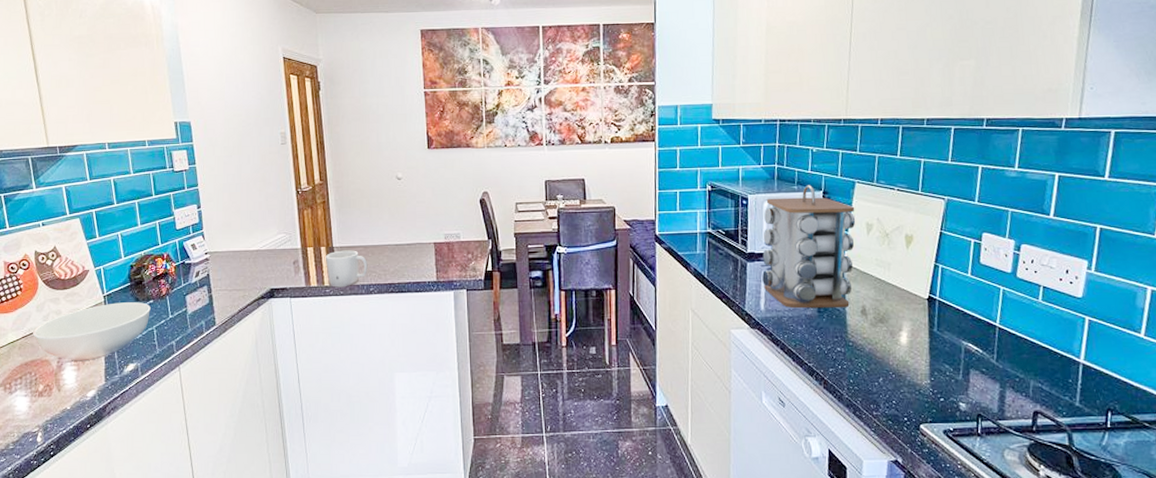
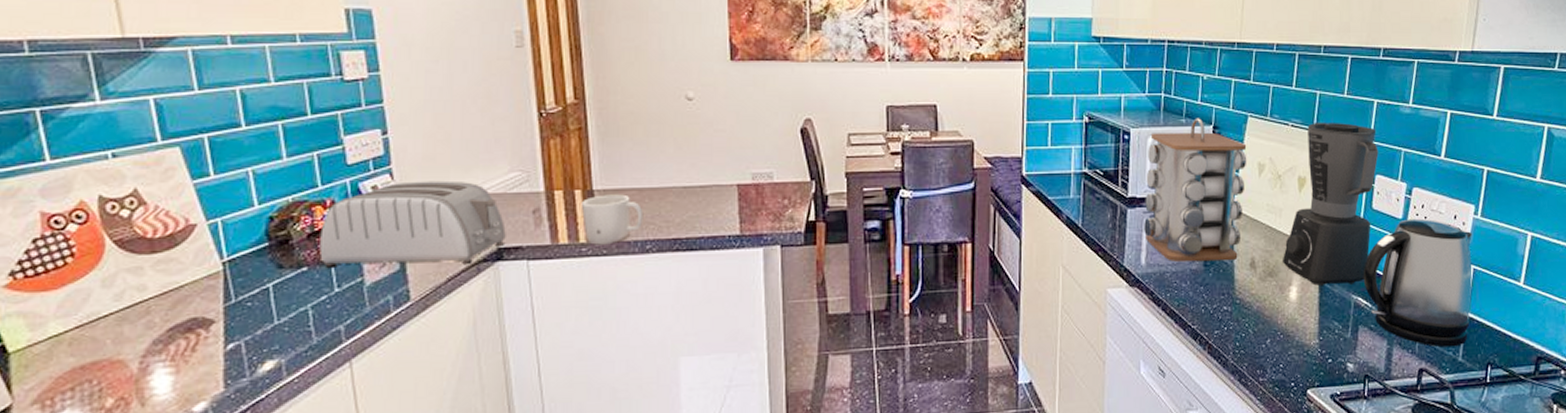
bowl: present [33,302,151,362] -> none [95,270,303,361]
toaster: none [160,240,276,302] -> present [319,180,506,269]
blender: none [891,186,985,332] -> present [1282,122,1379,286]
kettle: none [972,272,1088,392] -> present [1363,218,1473,348]

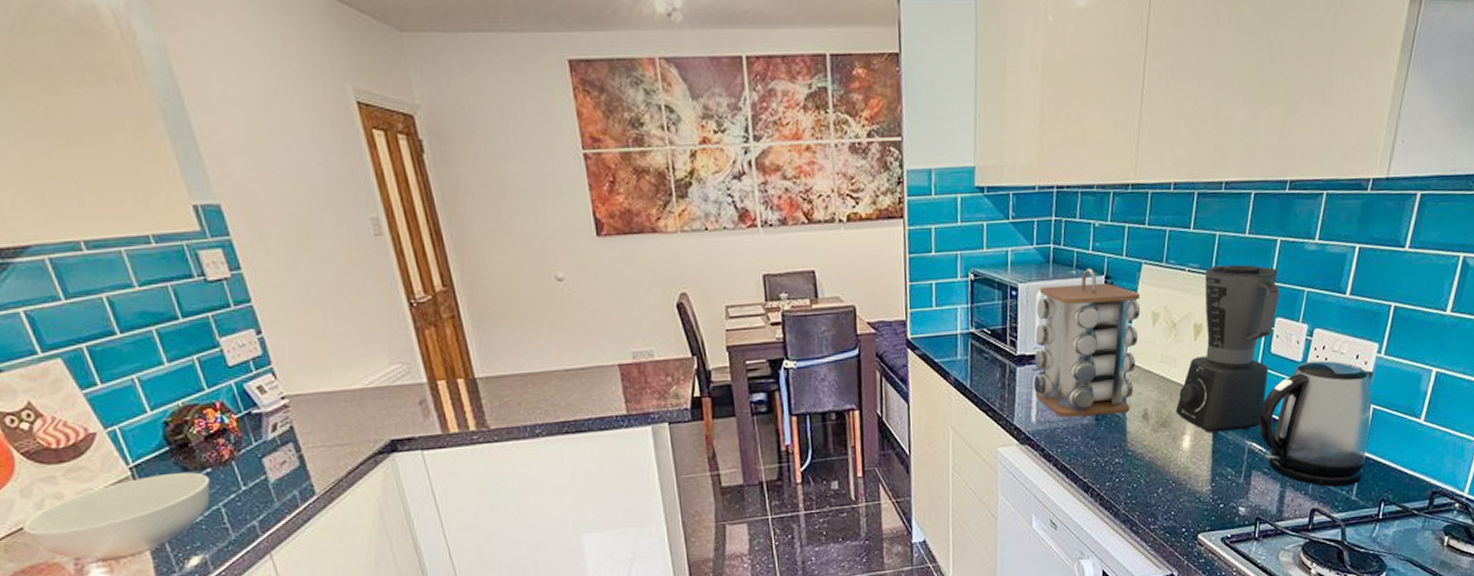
bowl: none [95,270,303,361] -> present [22,472,211,561]
toaster: present [319,180,506,269] -> none [216,376,397,469]
mug: present [582,194,644,245] -> none [466,380,530,433]

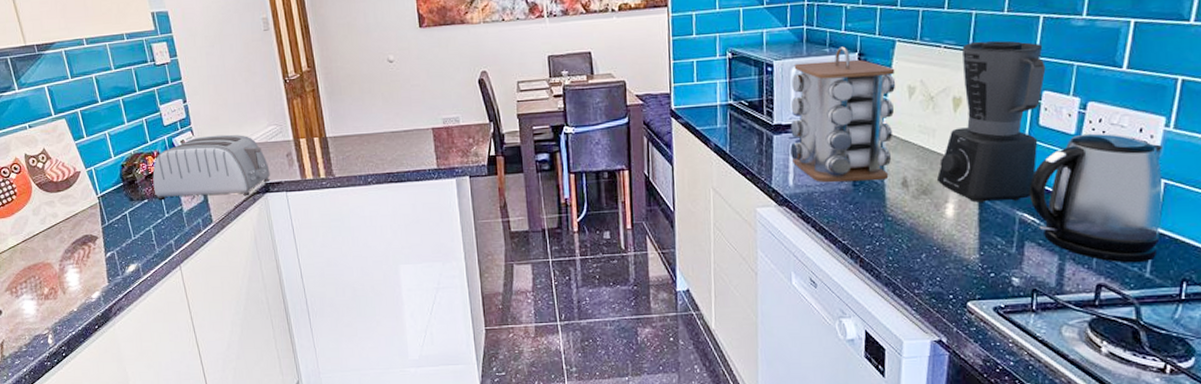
bowl: present [22,472,211,561] -> none [32,202,146,264]
toaster: none [216,376,397,469] -> present [152,134,270,201]

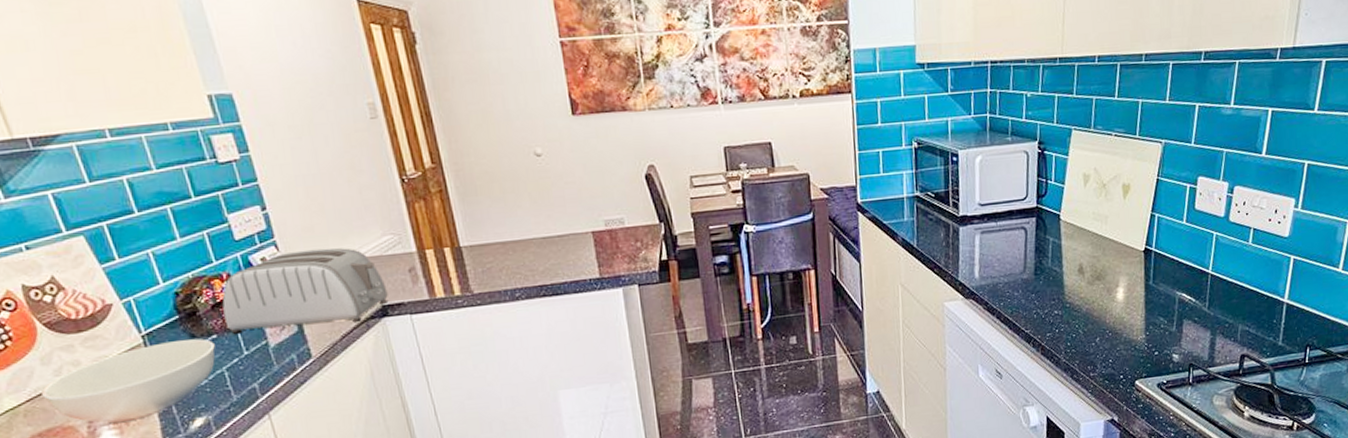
bowl: none [32,202,146,264] -> present [41,338,216,424]
spice rack: present [790,46,896,183] -> none [975,135,1073,273]
blender: present [936,40,1046,203] -> none [1108,128,1201,286]
kettle: present [1029,133,1164,263] -> none [1186,215,1293,334]

